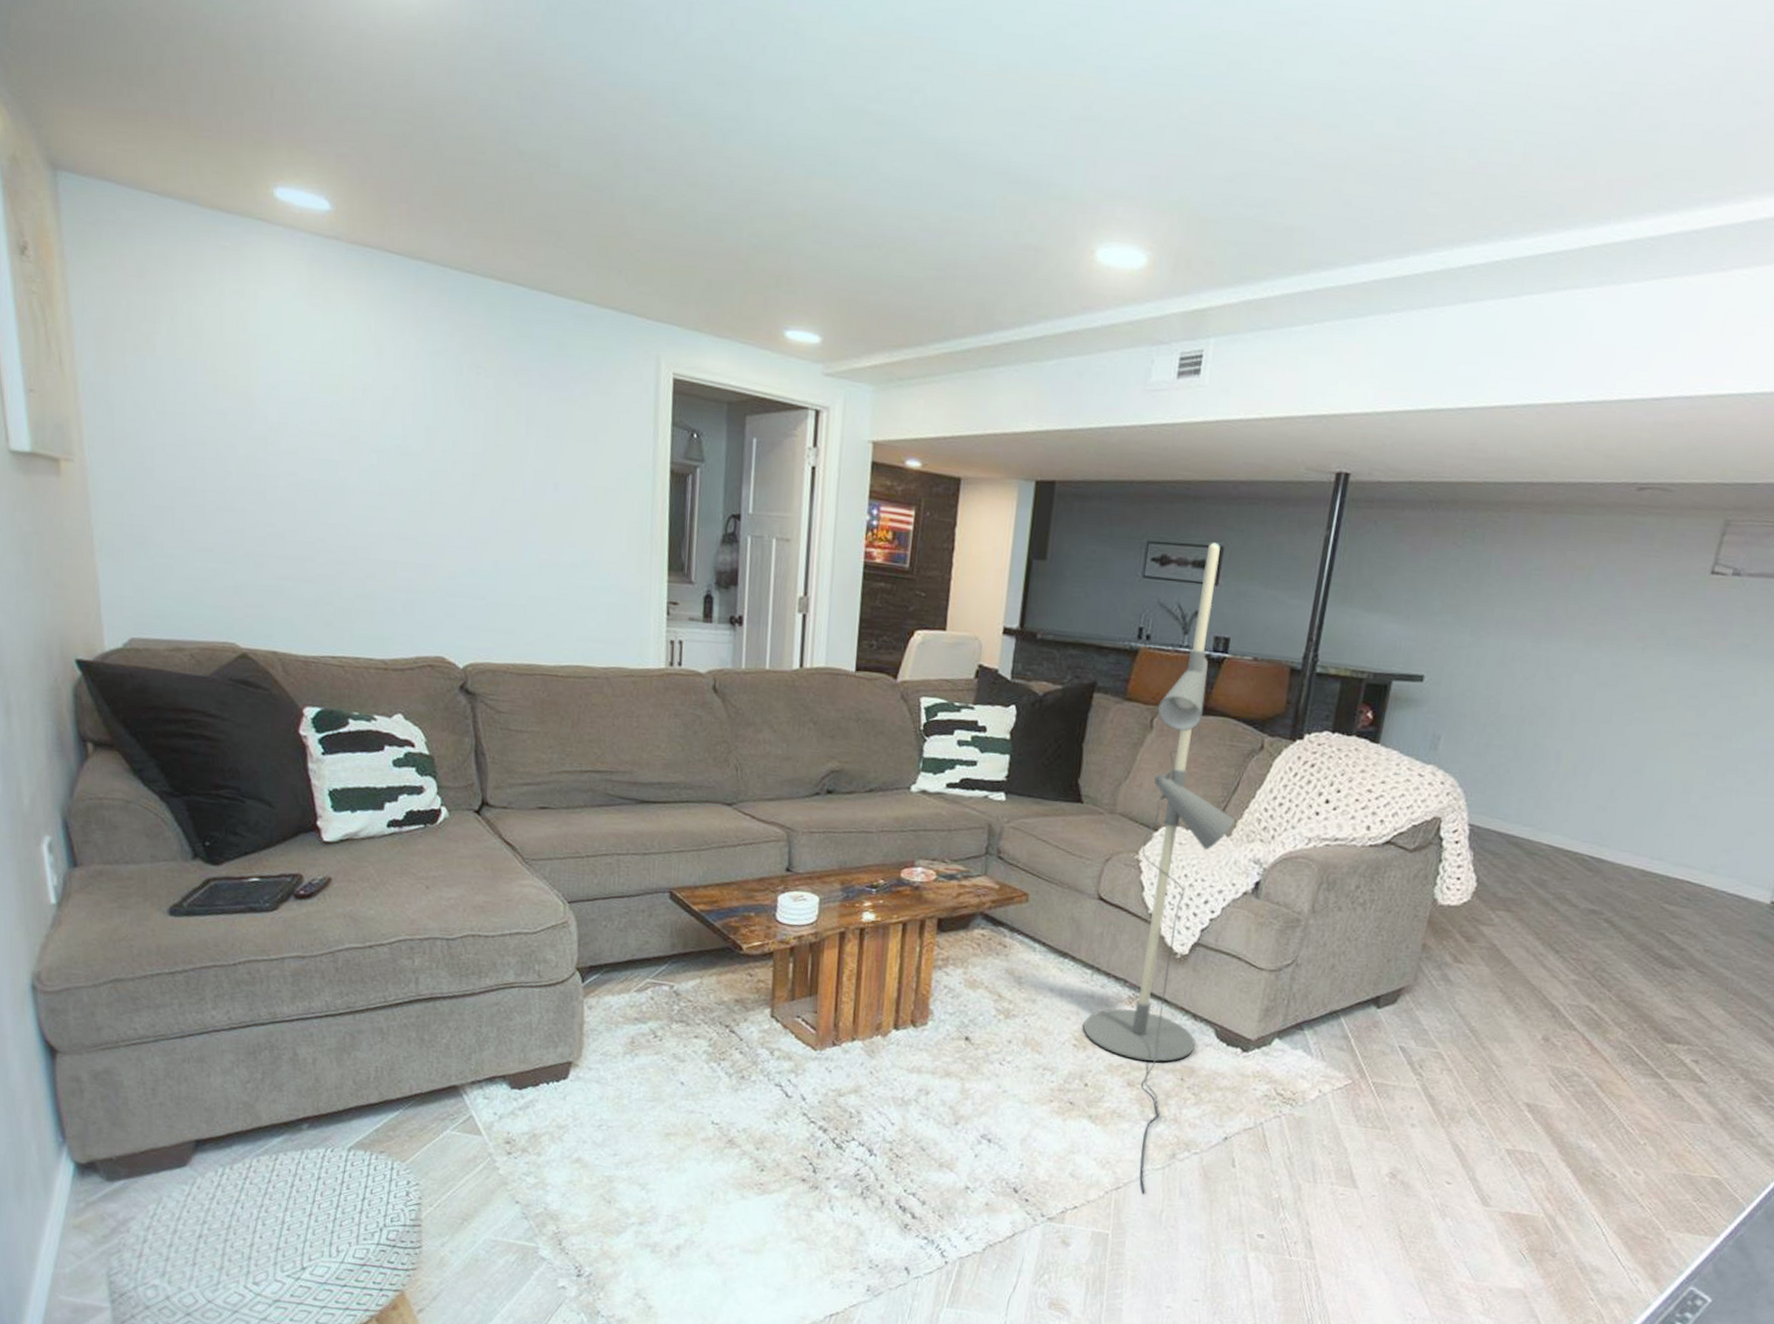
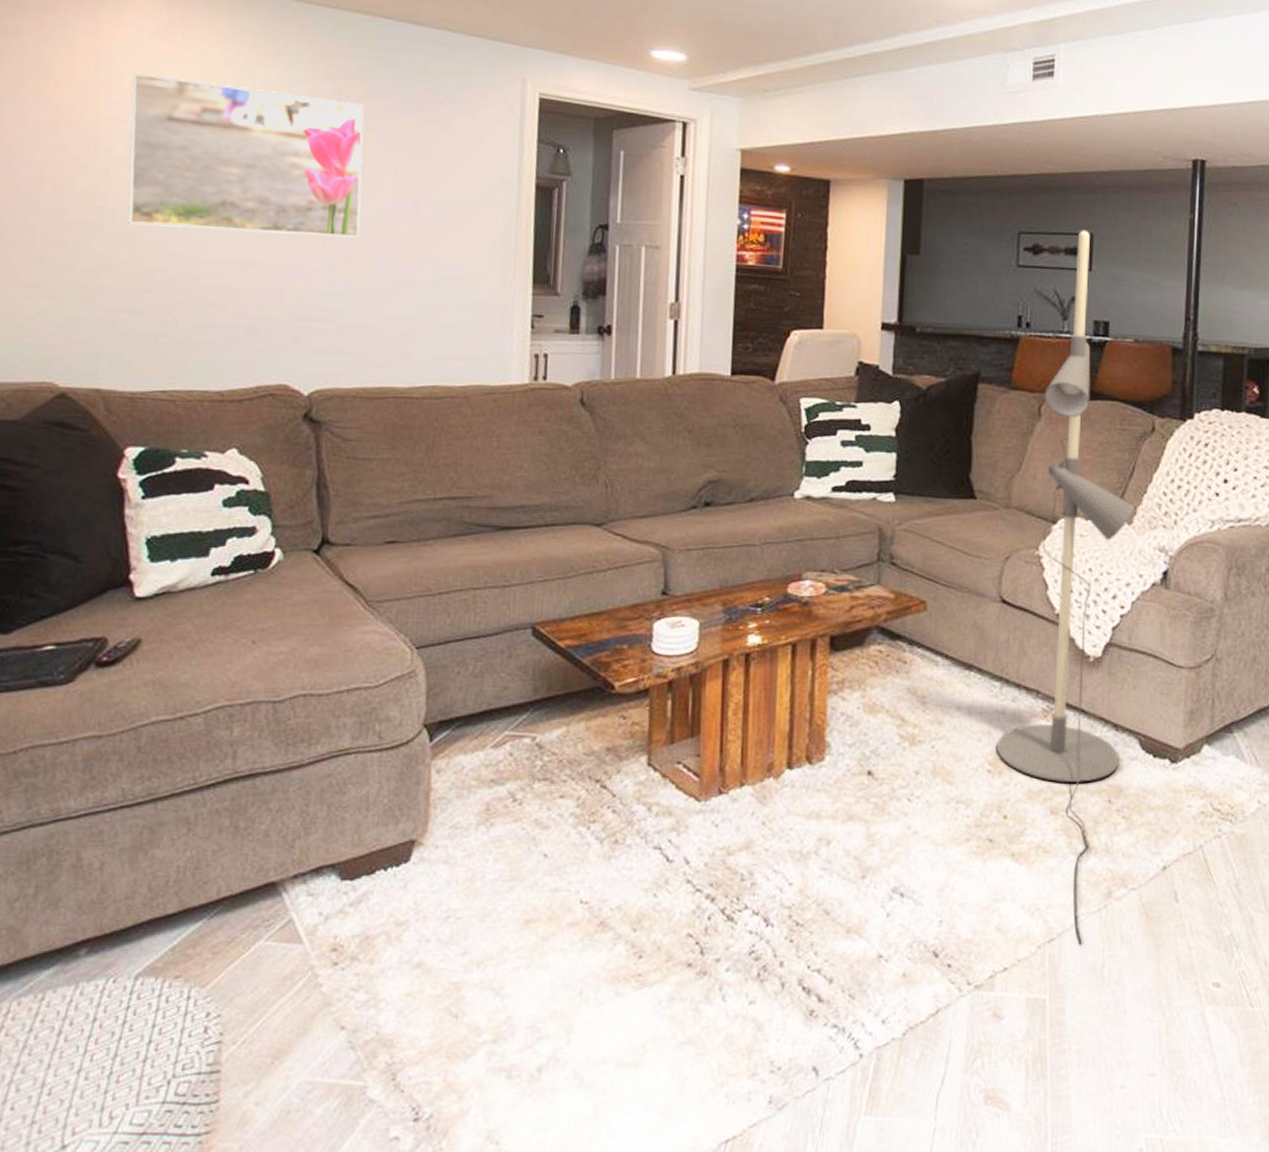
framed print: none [279,336,504,518] -> present [128,72,364,239]

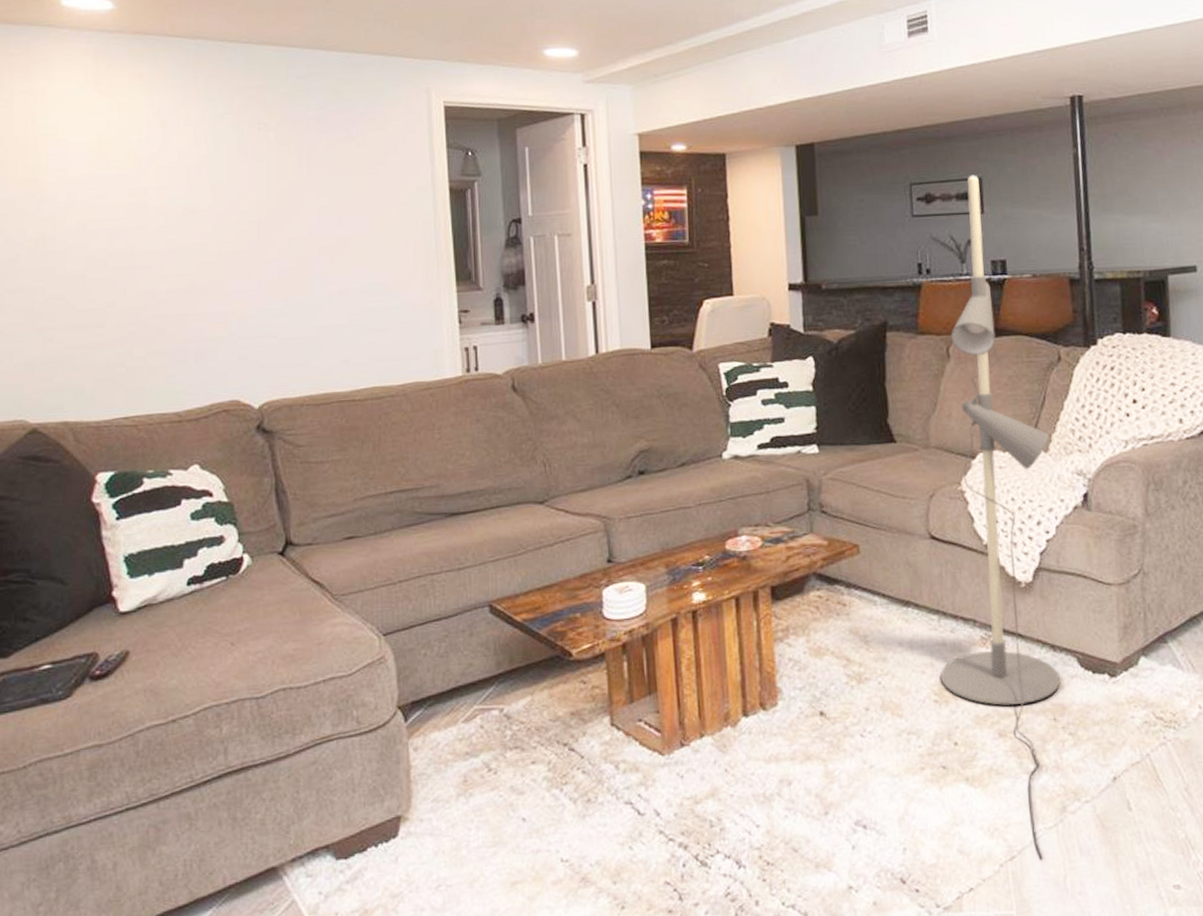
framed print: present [128,72,364,239] -> none [67,123,292,266]

